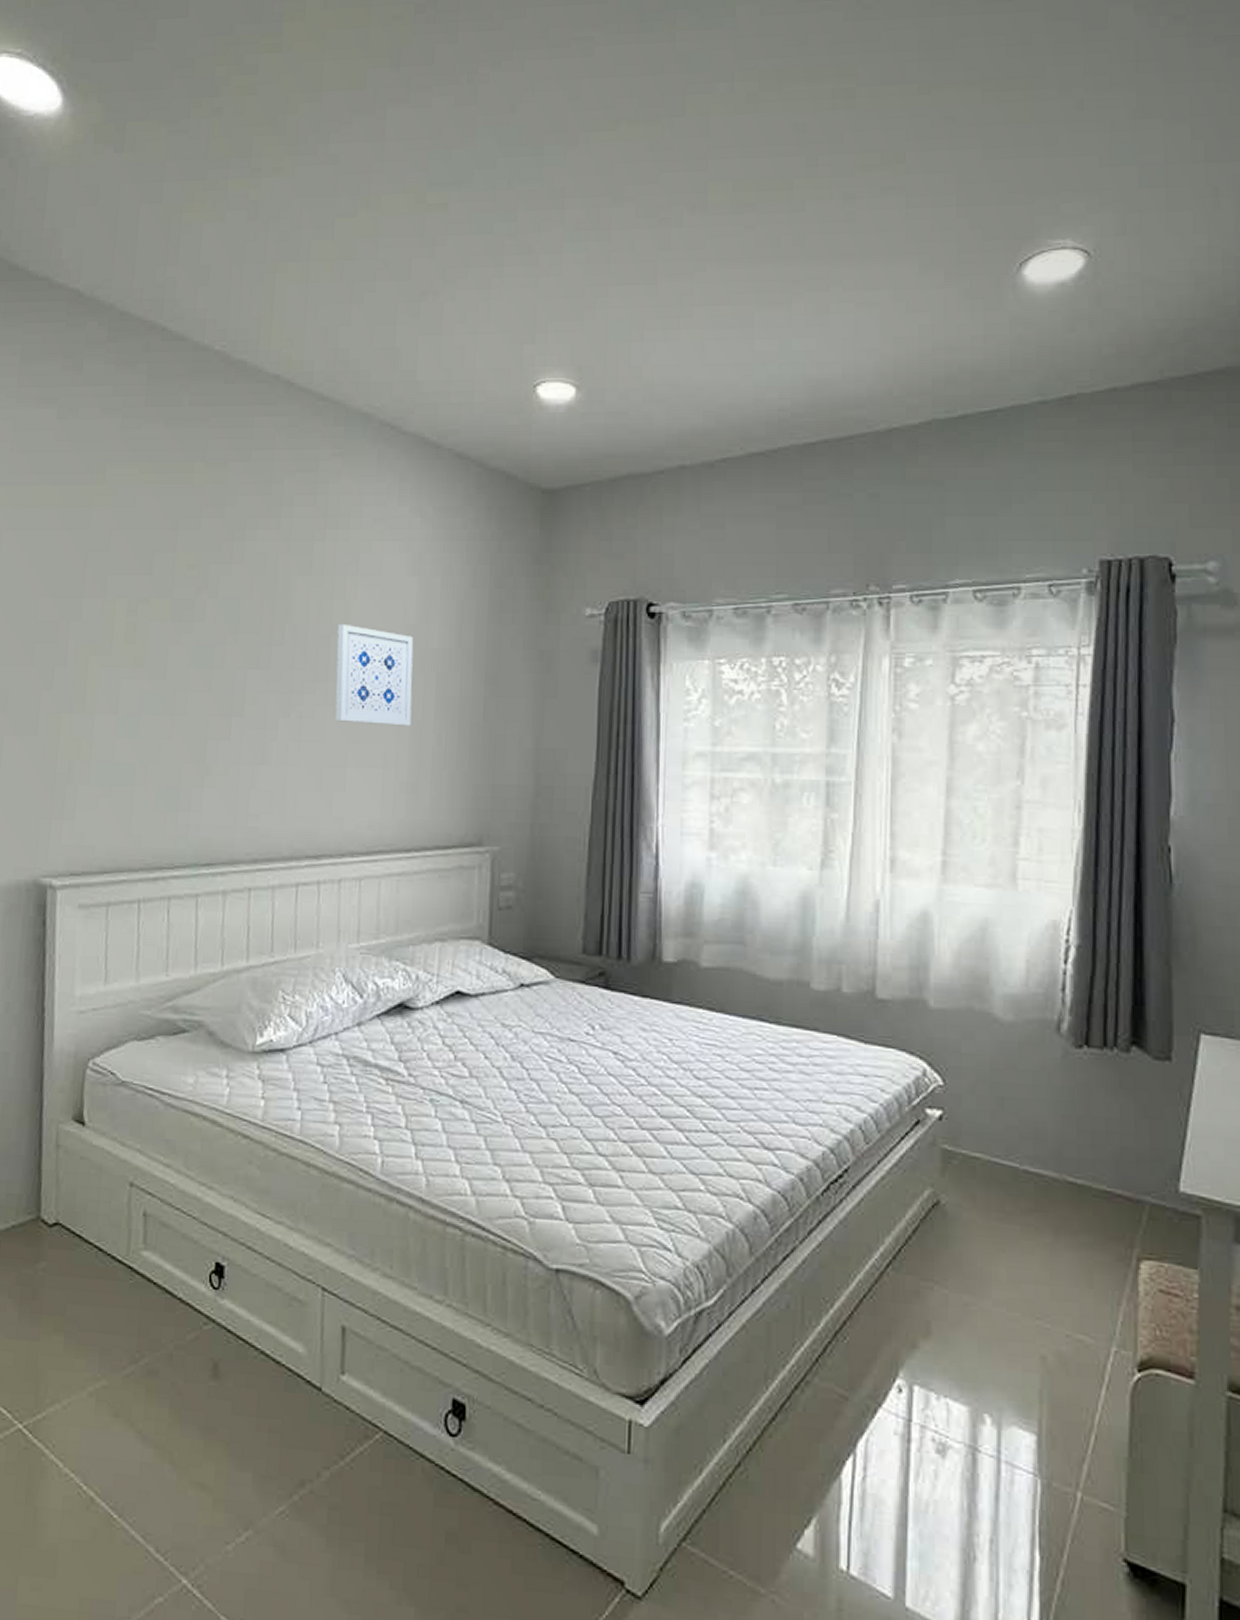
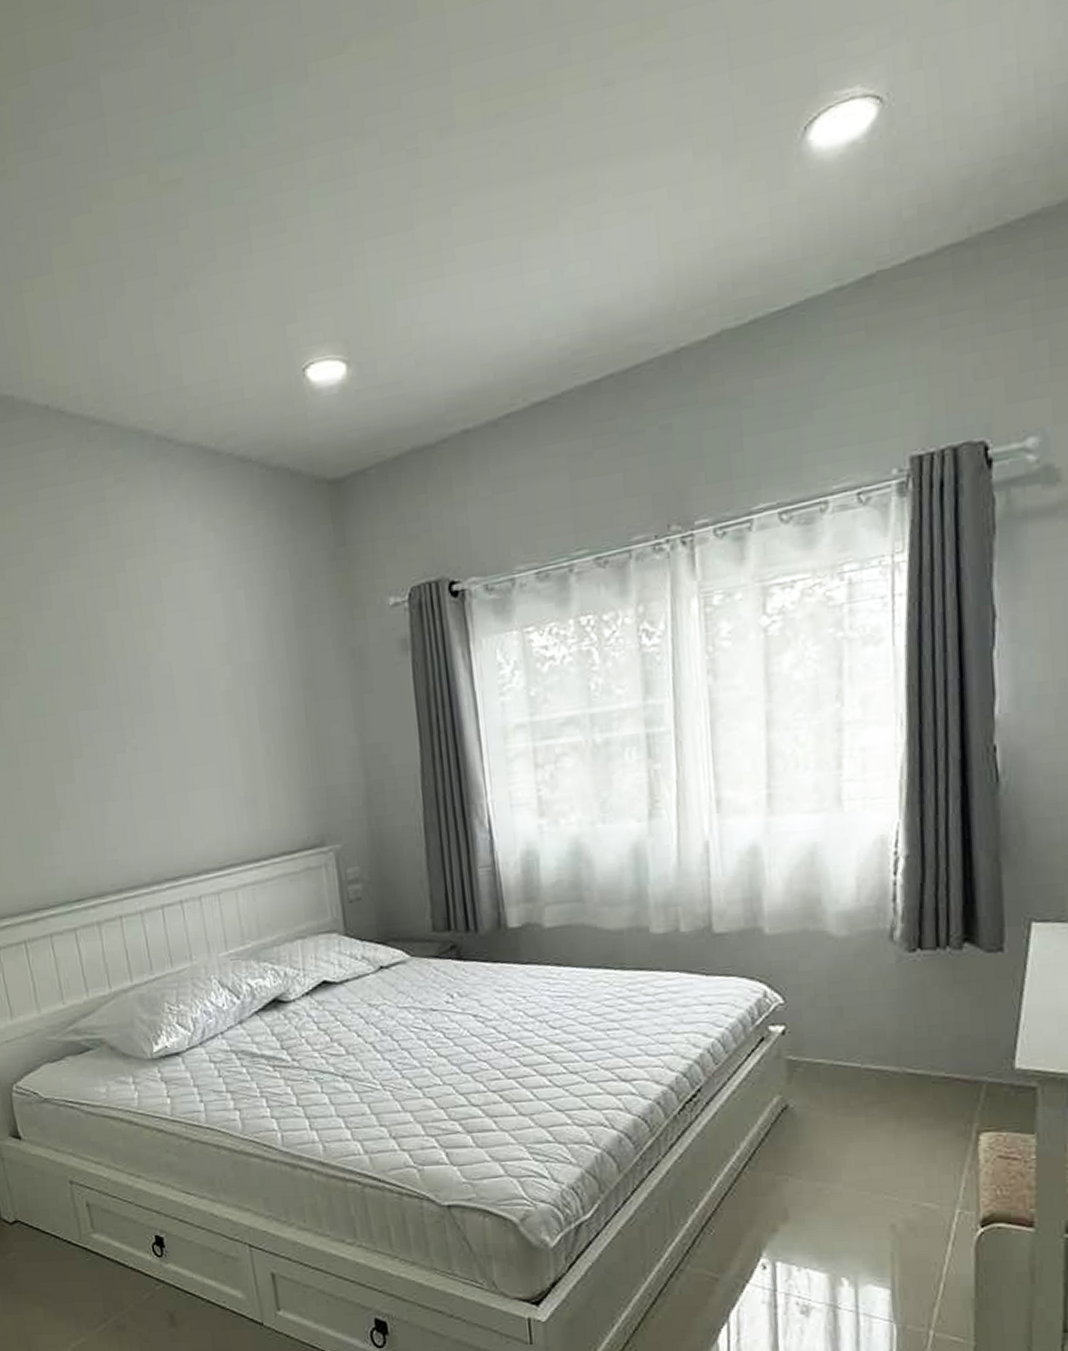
wall art: present [335,625,414,726] -> none [153,652,240,749]

